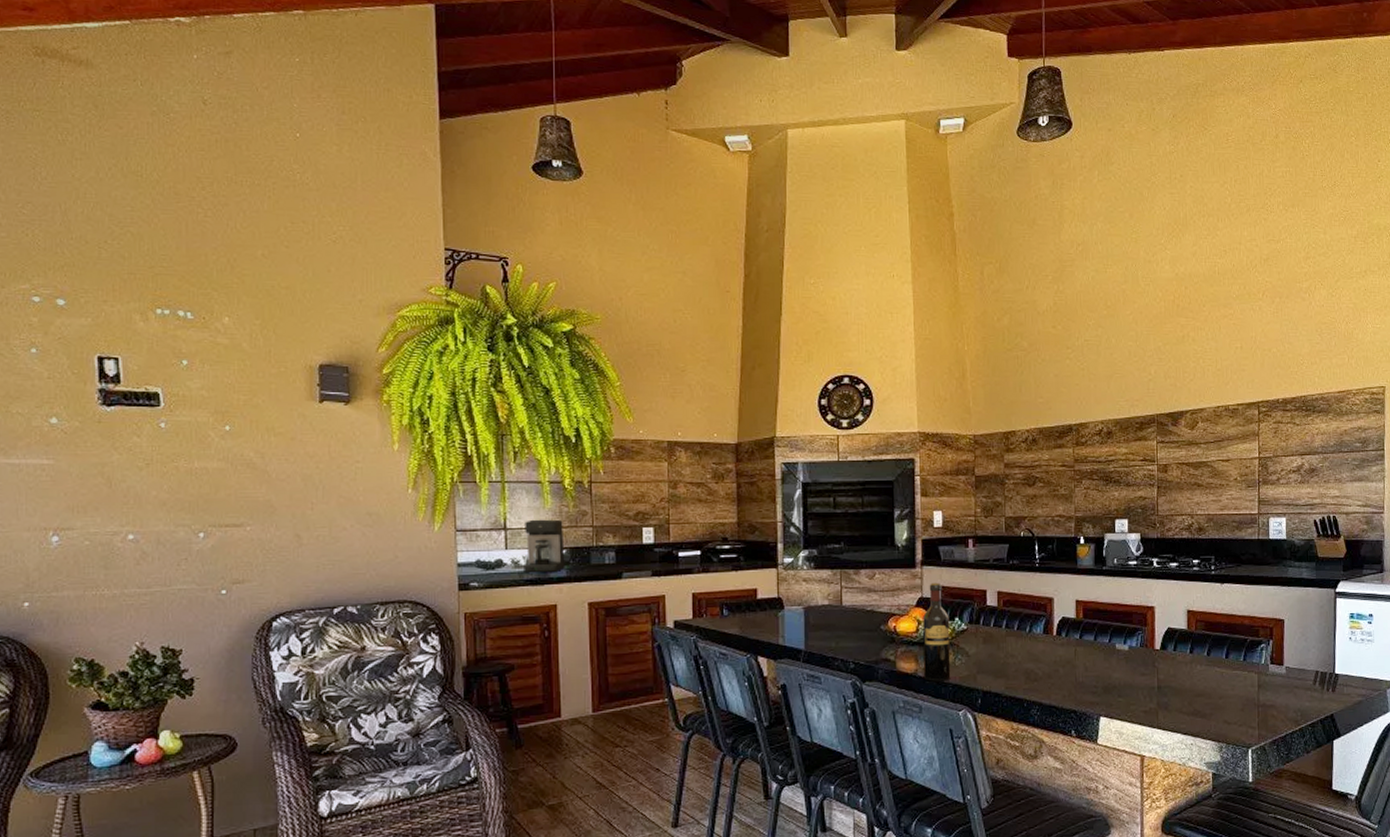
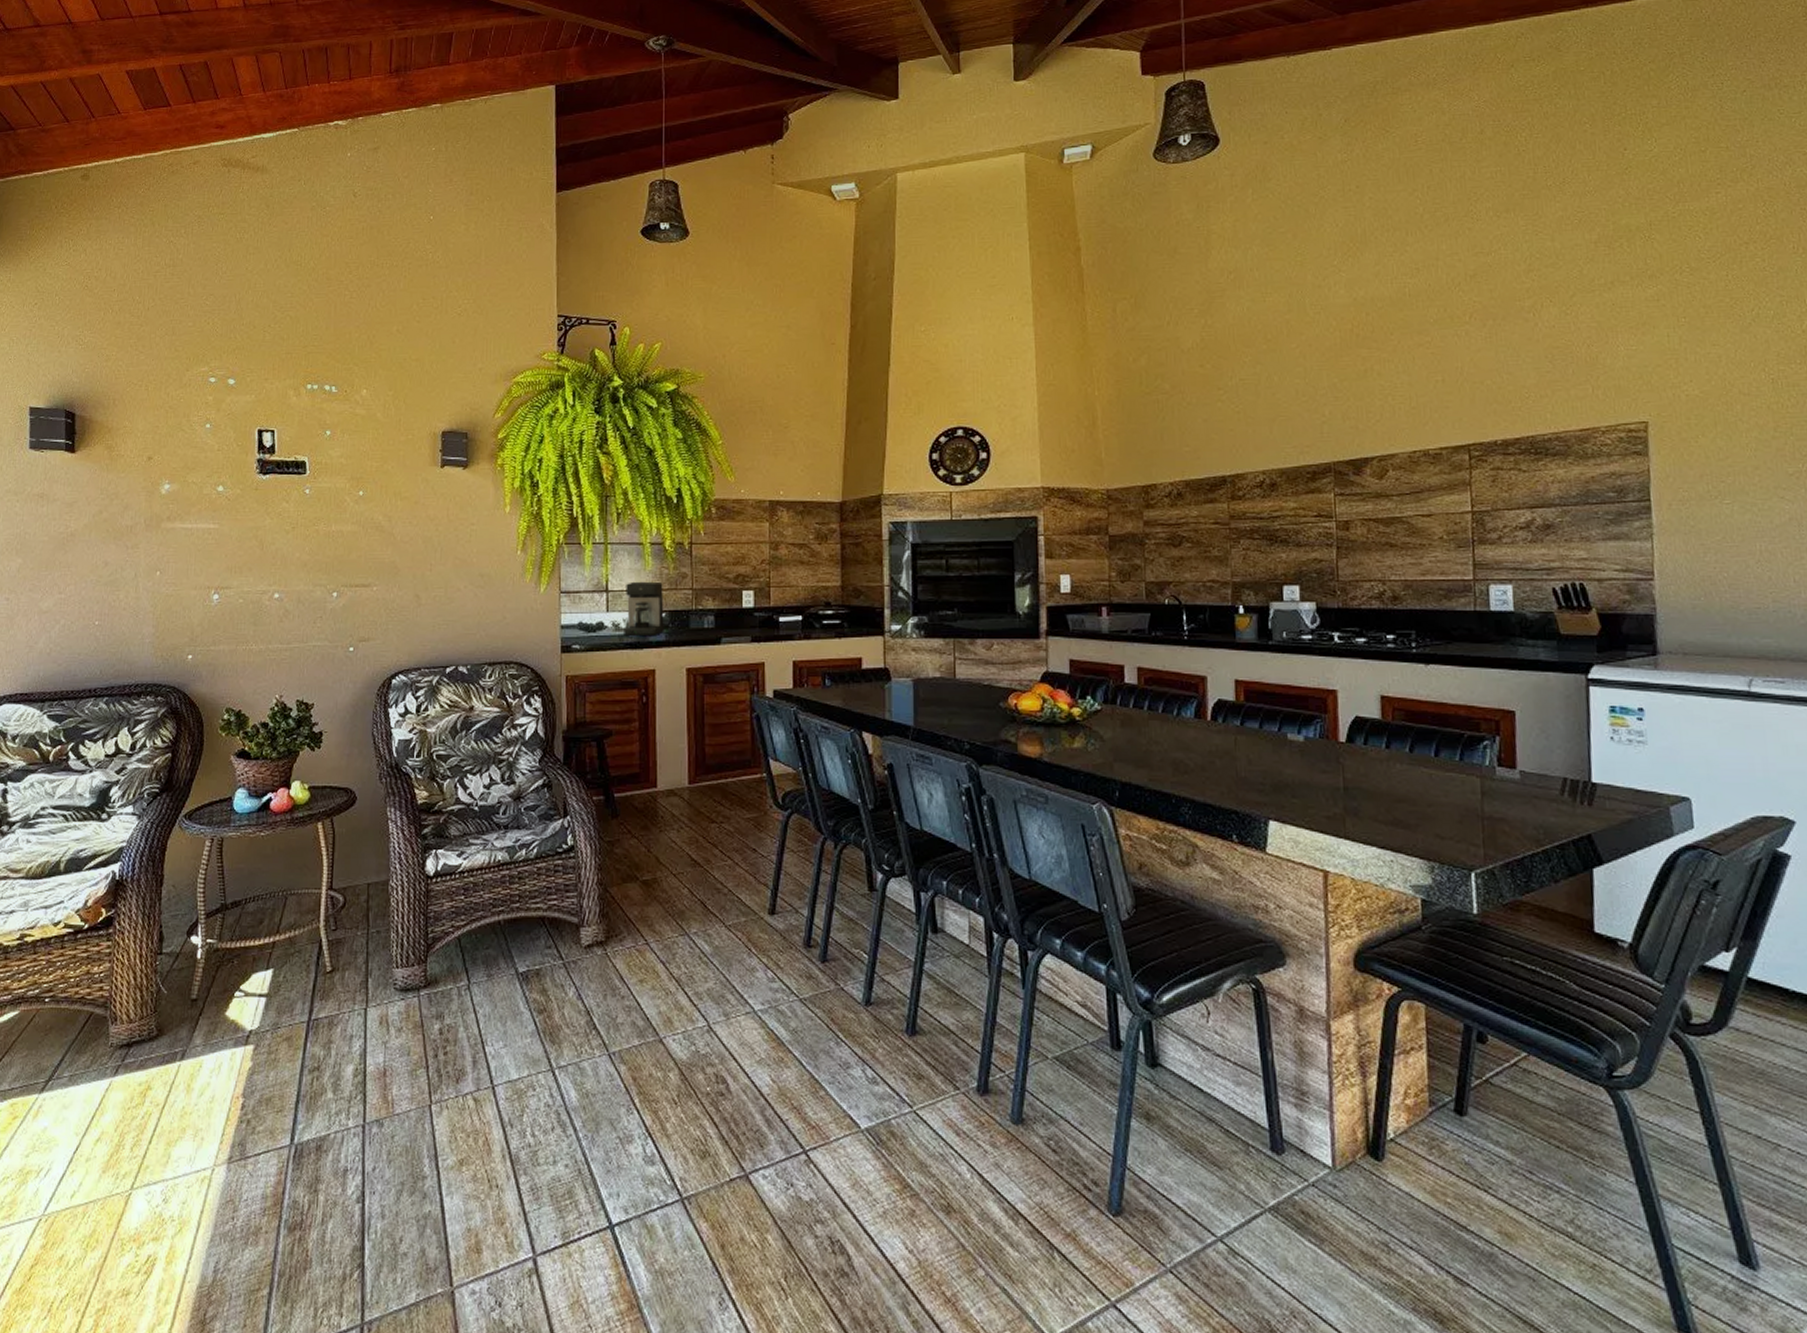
wine bottle: present [923,582,951,682] -> none [1049,655,1082,768]

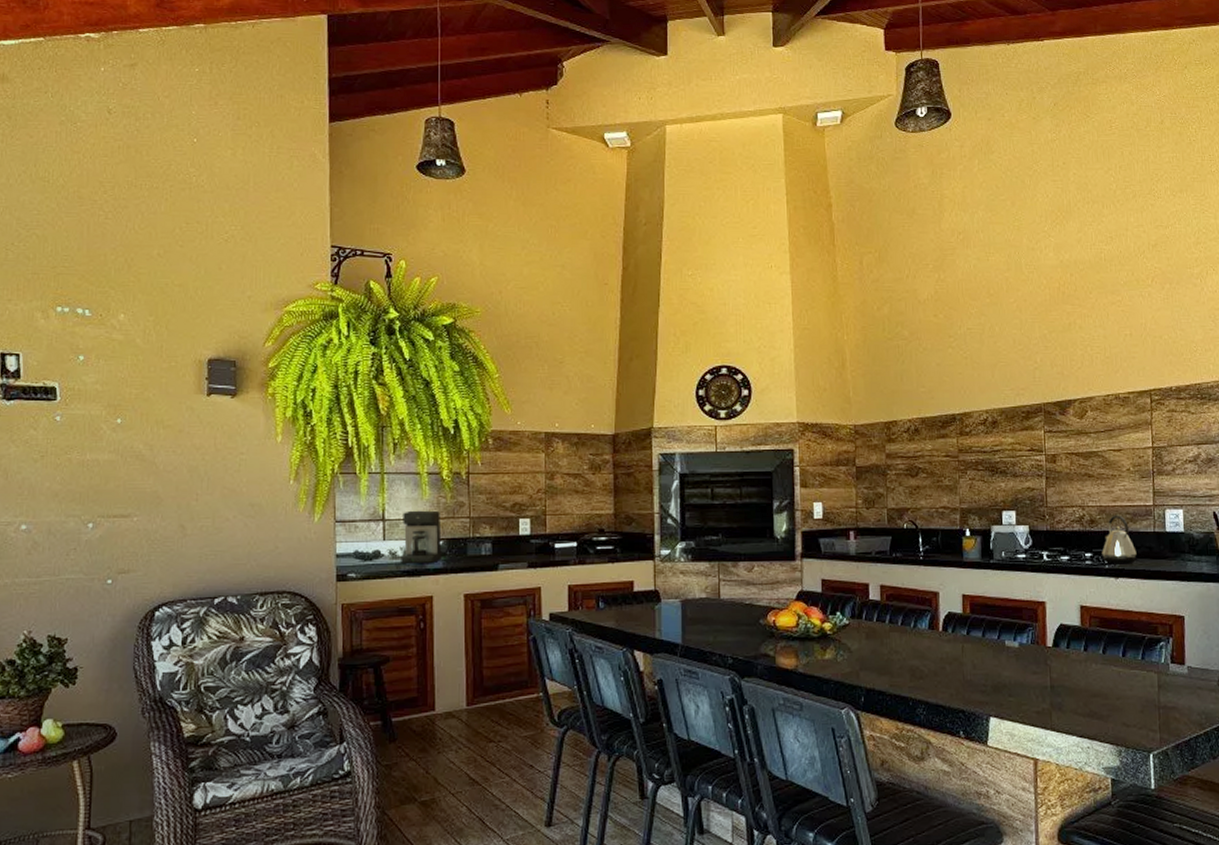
kettle: none [1408,590,1453,648] -> present [1102,515,1137,564]

